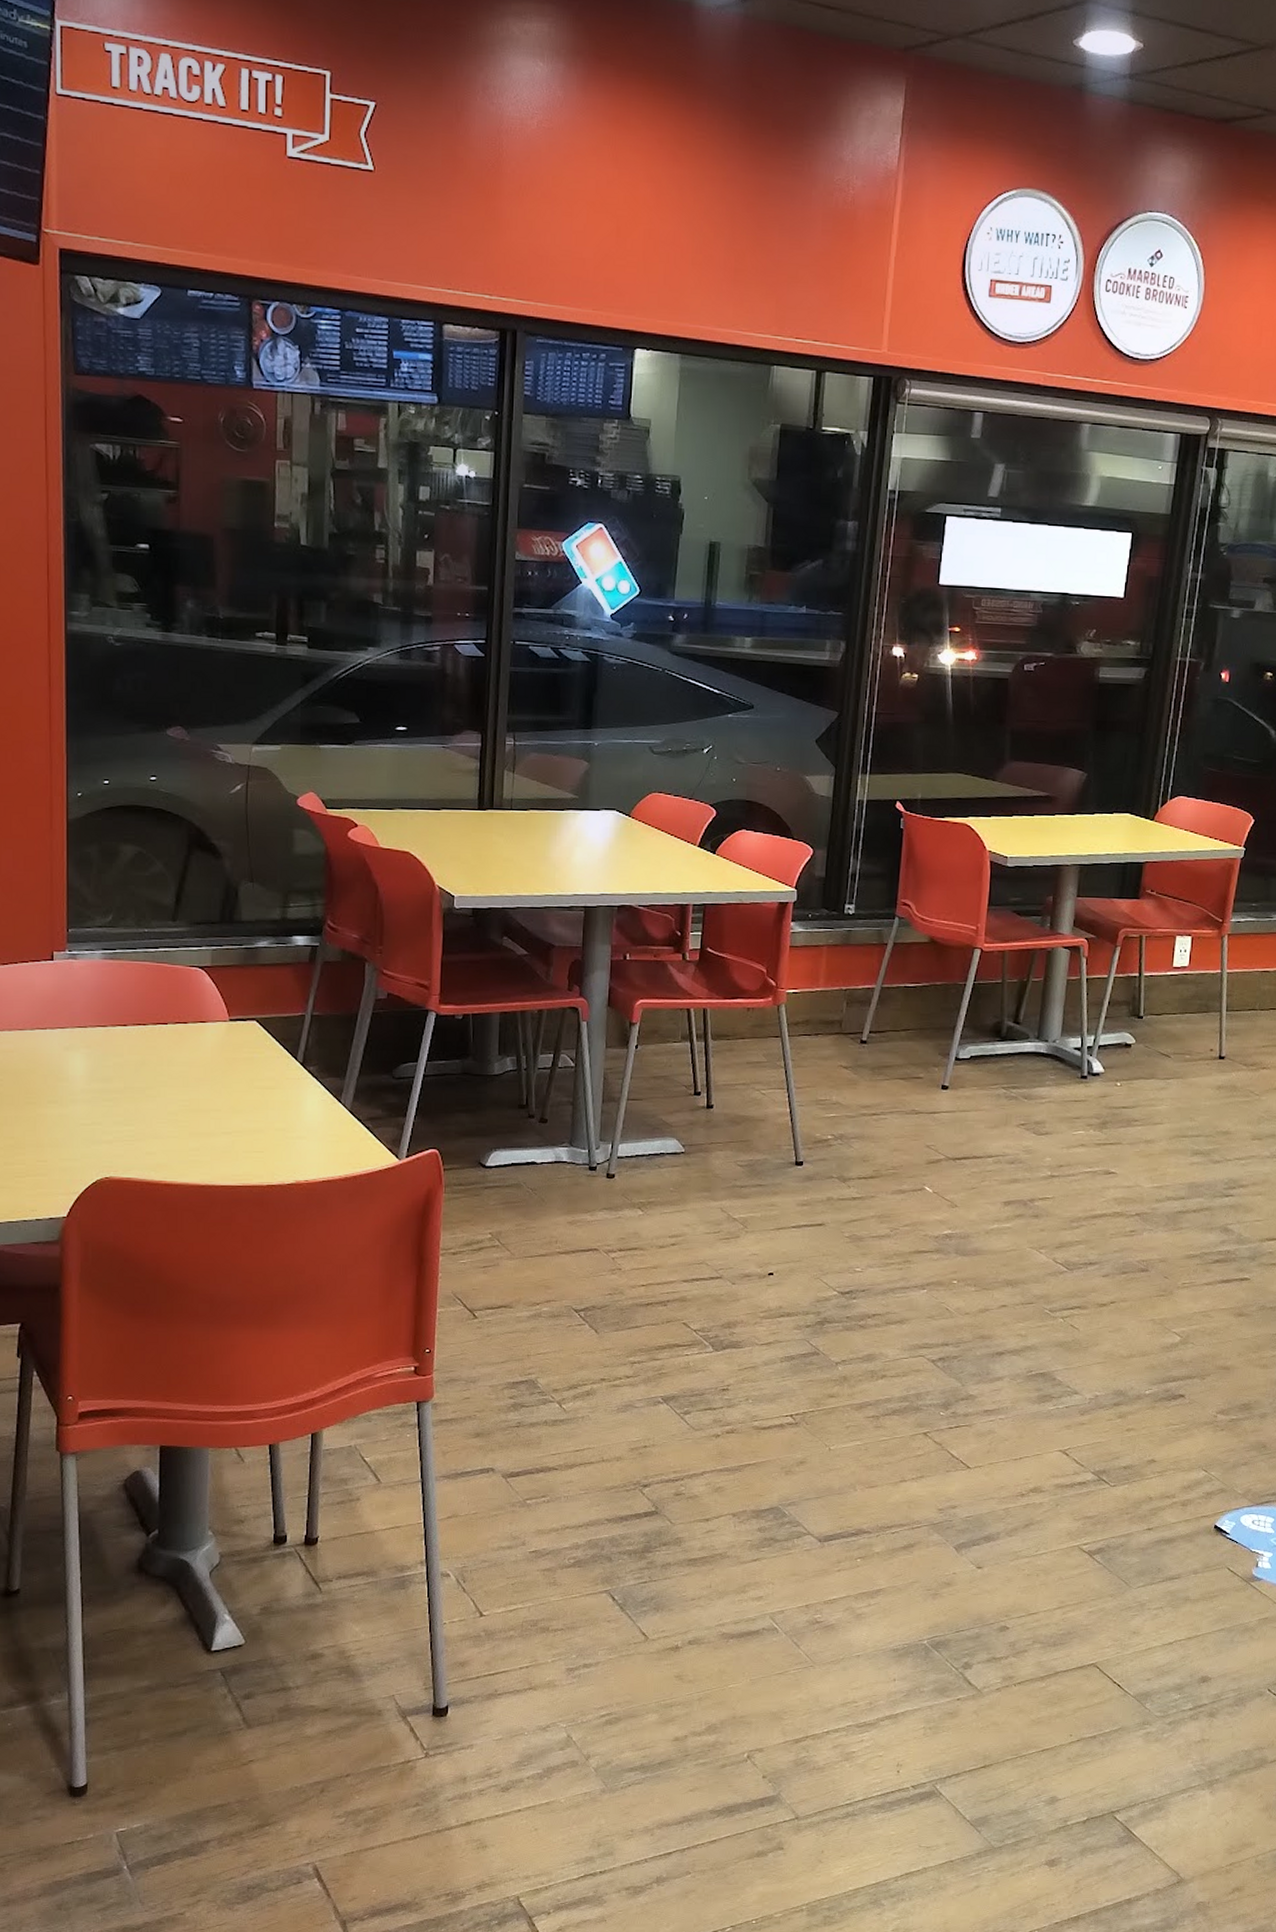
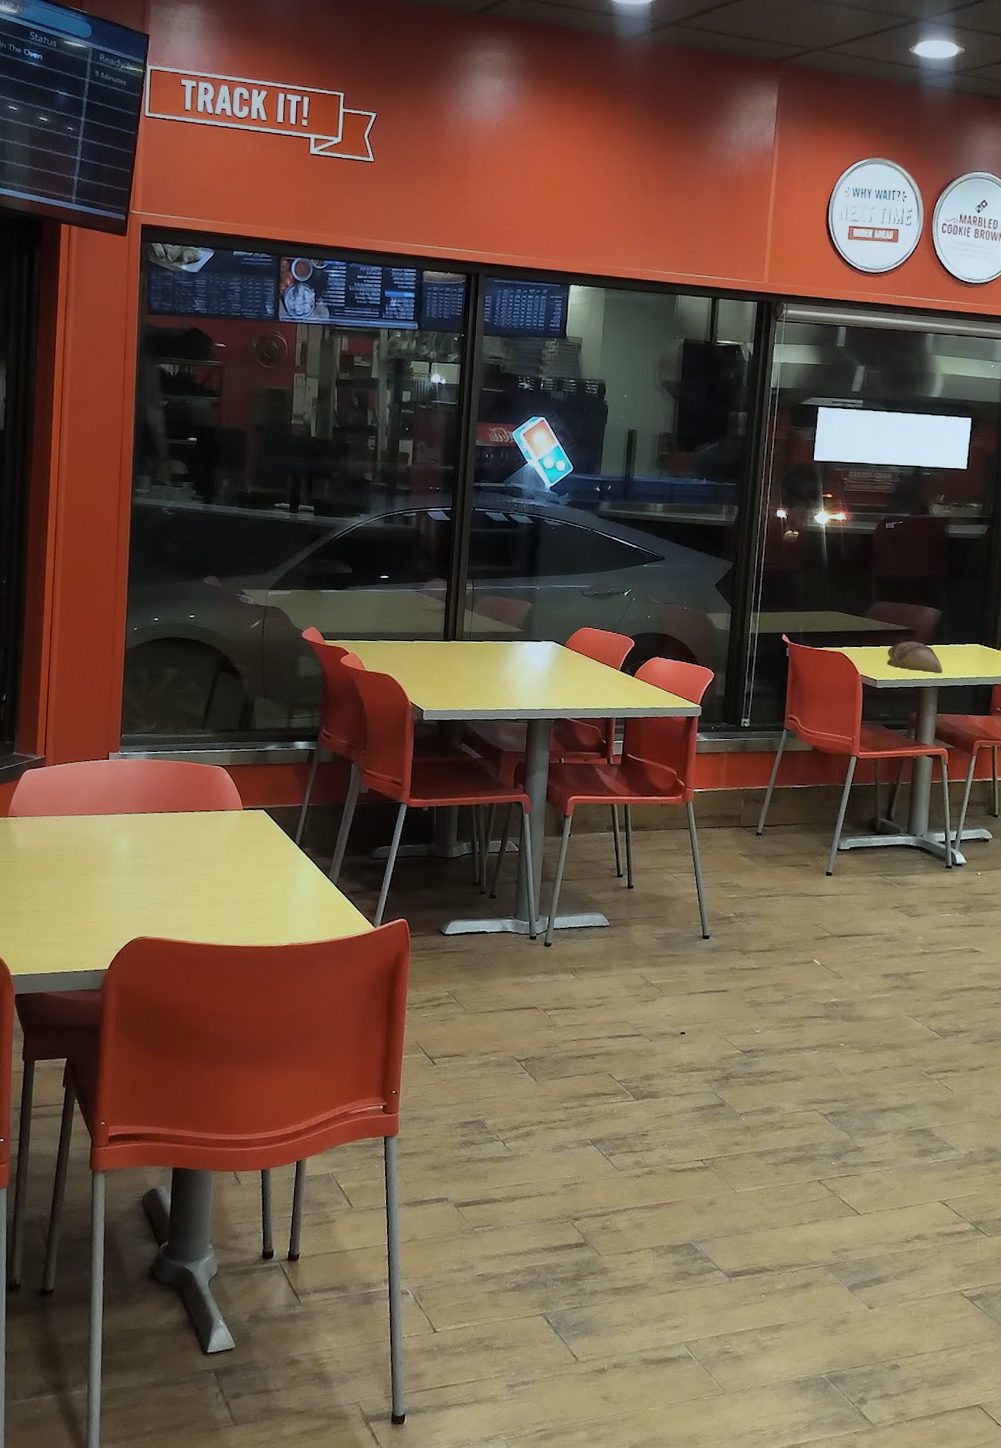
plastic bag: none [1020,809,1086,849] -> present [887,640,943,673]

